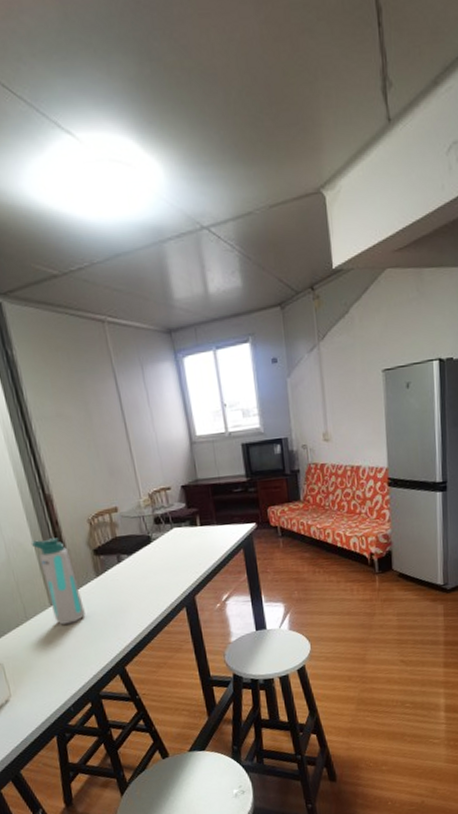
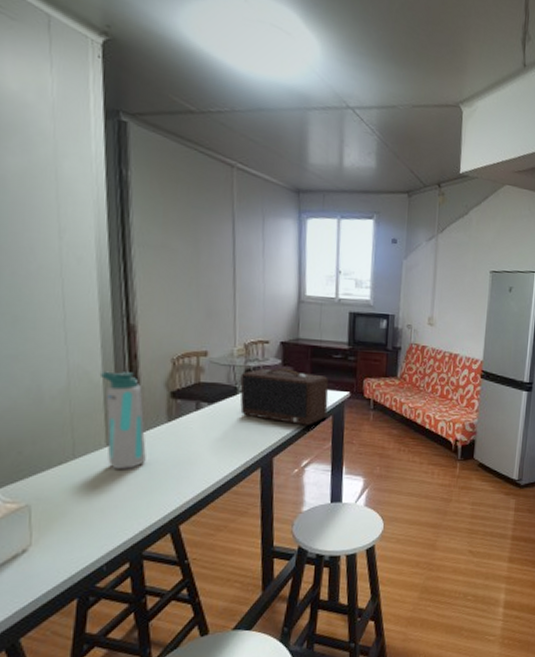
speaker: none [151,510,238,562] -> present [240,367,329,425]

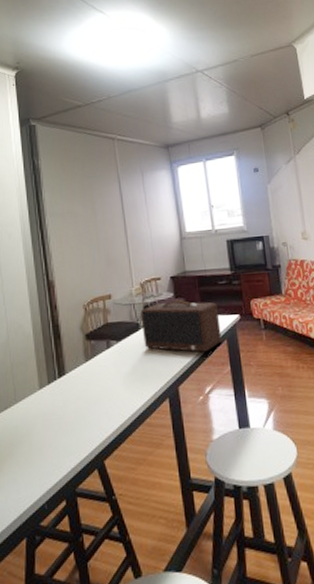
water bottle: present [99,371,146,469] -> none [30,321,71,410]

